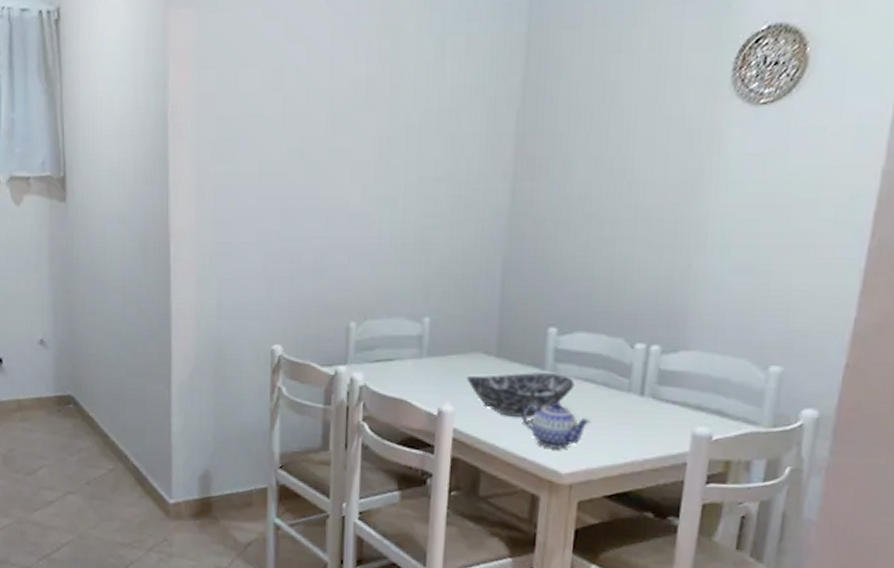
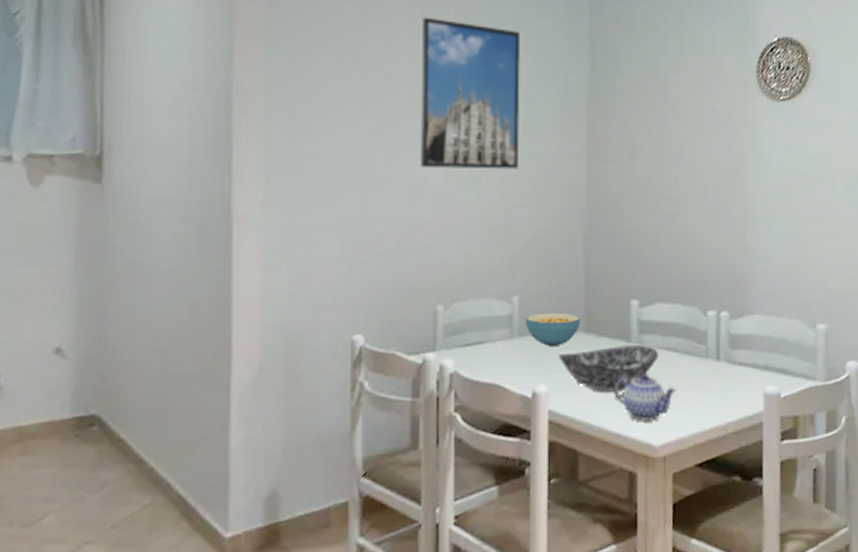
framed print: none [337,27,447,189] -> present [419,17,520,170]
cereal bowl: none [435,335,493,368] -> present [525,312,581,346]

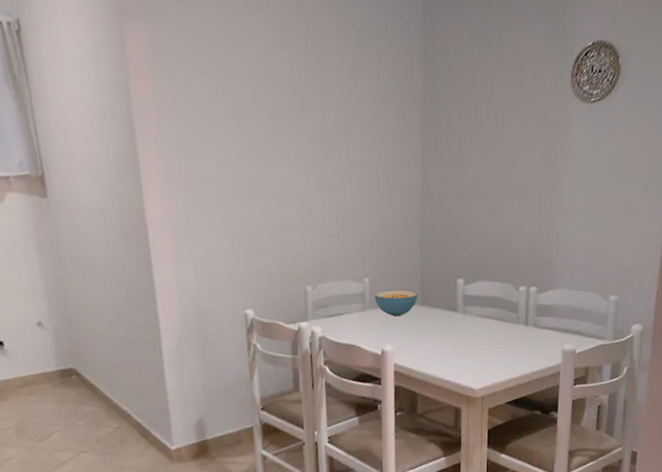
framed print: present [419,17,520,170] -> none [279,41,365,176]
bowl: present [558,345,659,392] -> none [401,314,479,350]
teapot: present [614,373,676,422] -> none [444,336,492,372]

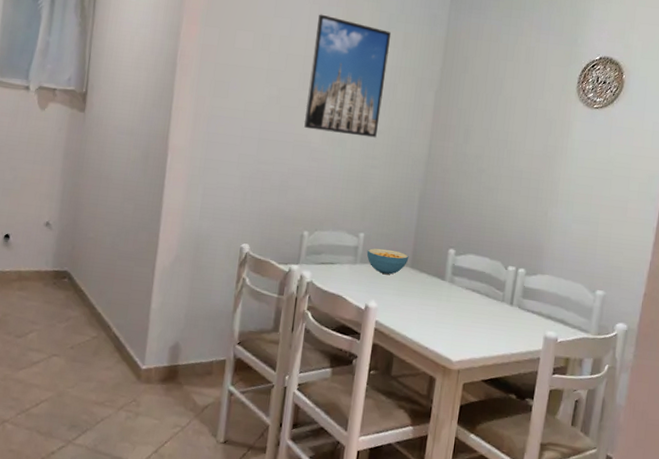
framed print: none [279,41,365,176] -> present [304,14,391,138]

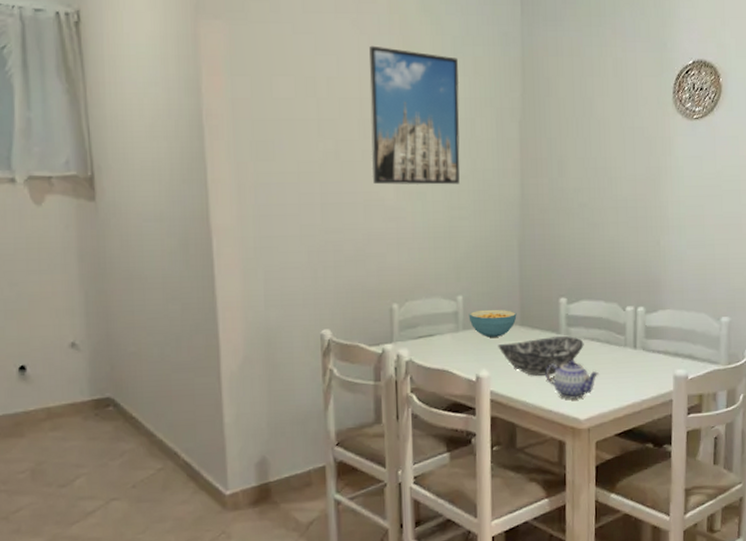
bowl: none [388,280,465,316] -> present [498,336,584,376]
teapot: none [426,305,475,342] -> present [545,360,599,400]

